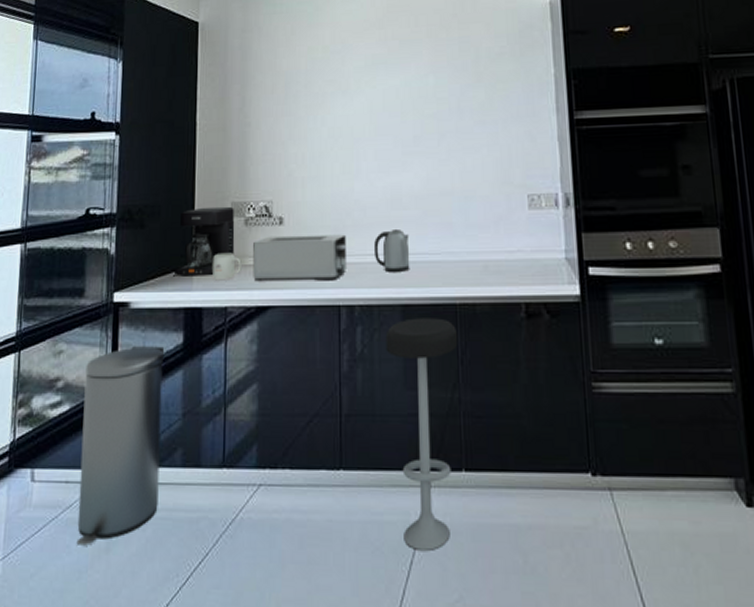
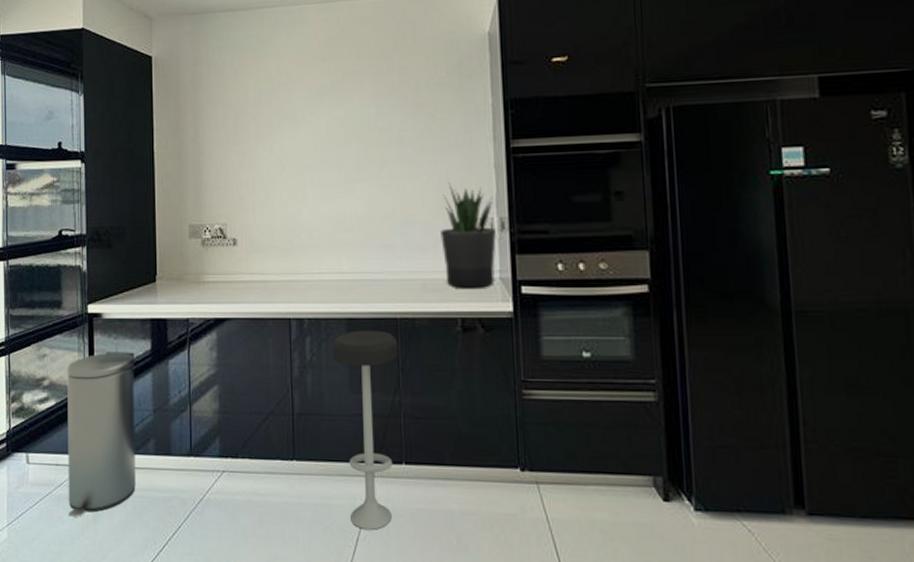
coffee maker: present [173,206,235,275] -> none [139,228,194,290]
mug: present [213,252,242,281] -> none [174,270,200,295]
toaster: present [253,234,348,282] -> none [210,254,297,296]
kettle: present [374,230,410,272] -> none [321,251,354,289]
planter: none [502,156,561,270] -> present [440,183,496,288]

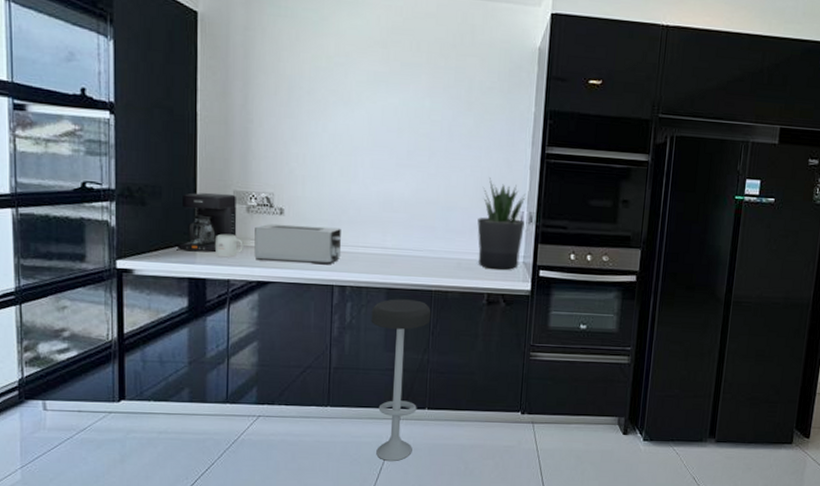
pedal bin: present [67,352,136,517] -> none [92,306,170,458]
coffee maker: none [139,228,194,290] -> present [176,192,237,252]
mug: none [174,270,200,295] -> present [215,234,243,258]
toaster: none [210,254,297,296] -> present [254,223,342,265]

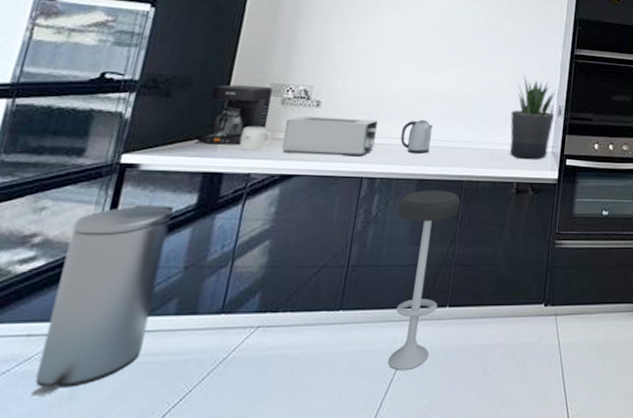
pedal bin: none [92,306,170,458] -> present [30,205,175,396]
kettle: none [366,228,397,263] -> present [400,120,434,154]

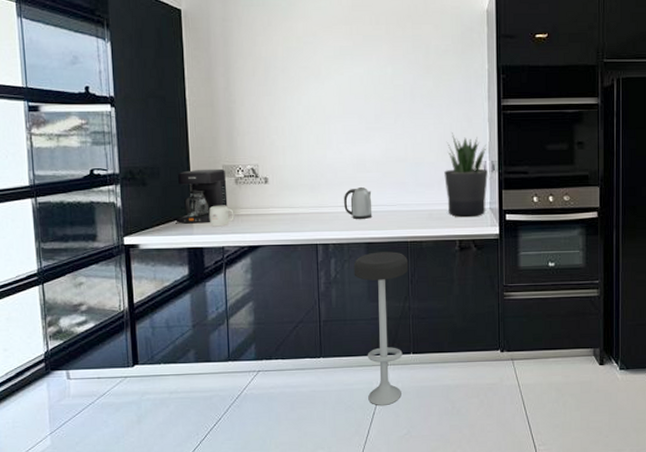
pedal bin: present [30,205,175,396] -> none [105,277,178,420]
toaster: present [282,115,378,157] -> none [243,191,323,227]

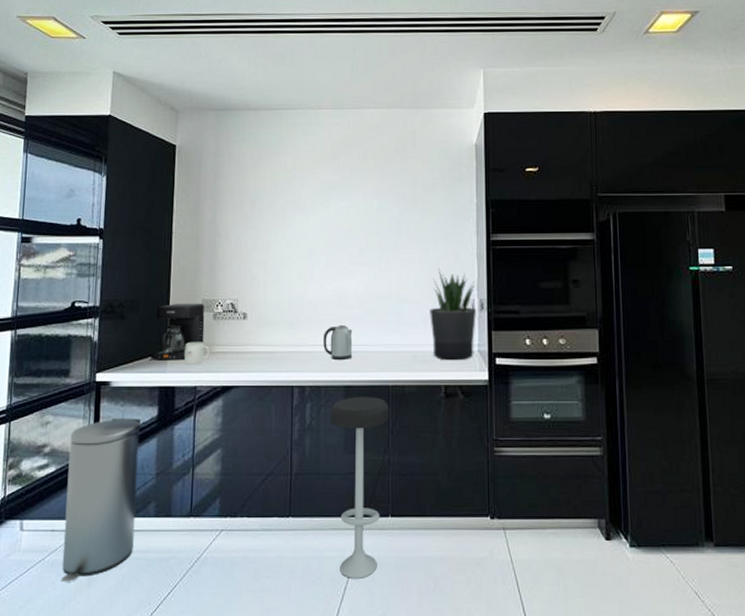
pedal bin: none [105,277,178,420] -> present [61,418,141,582]

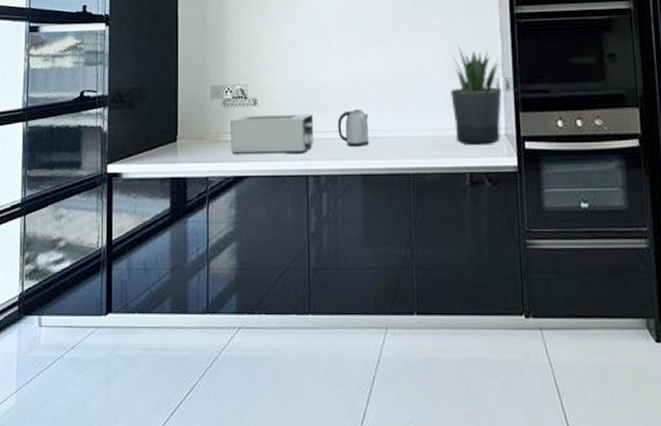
pedal bin: present [61,418,141,582] -> none [80,211,154,380]
coffee maker: present [150,303,205,359] -> none [160,89,214,149]
mug: present [184,341,210,365] -> none [195,129,221,154]
toaster: none [219,328,301,366] -> present [231,114,314,155]
bar stool: present [330,397,390,580] -> none [348,186,411,382]

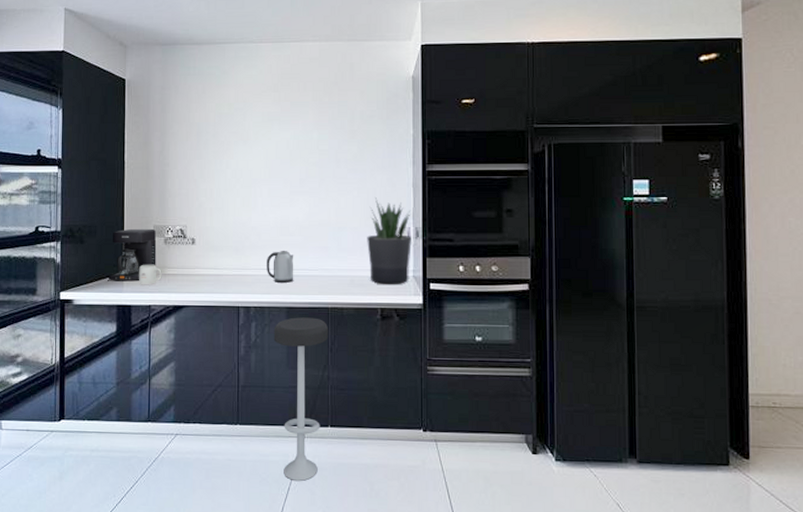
coffee maker: none [160,89,214,149] -> present [108,228,157,280]
mug: none [195,129,221,154] -> present [139,264,162,285]
toaster: present [231,114,314,155] -> none [171,252,245,288]
bar stool: none [348,186,411,382] -> present [273,317,329,482]

